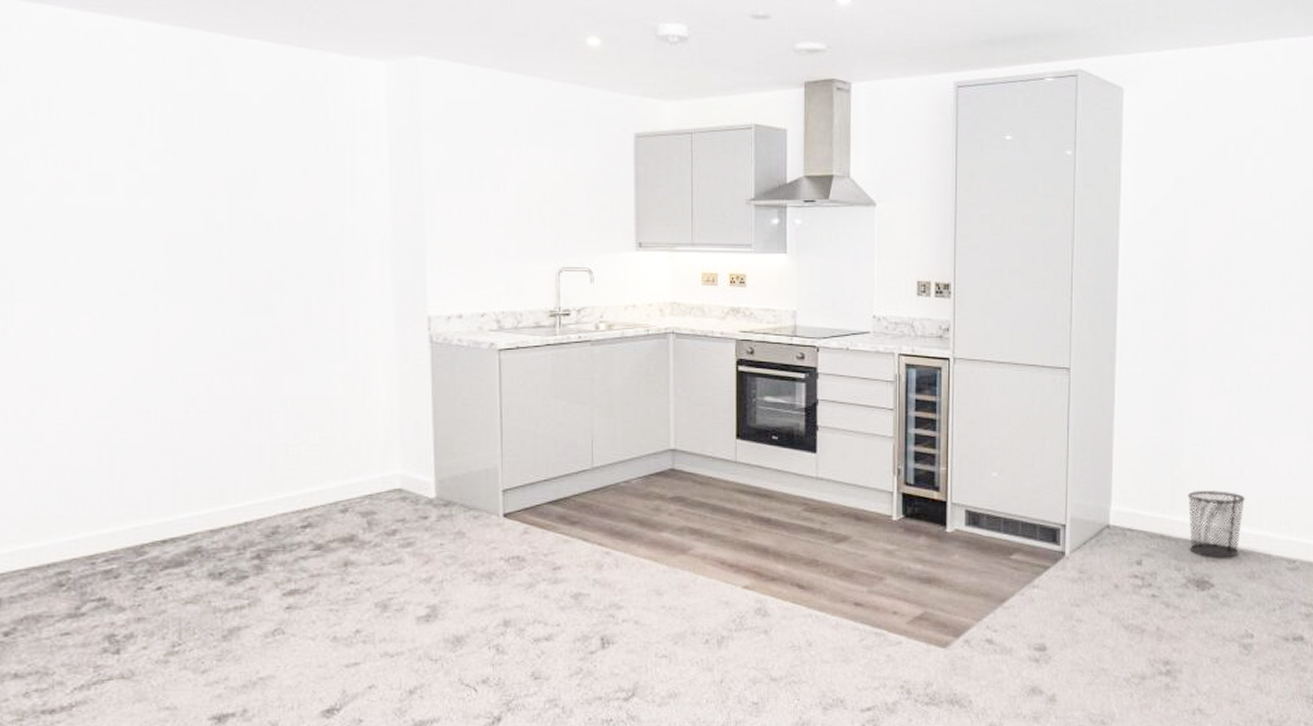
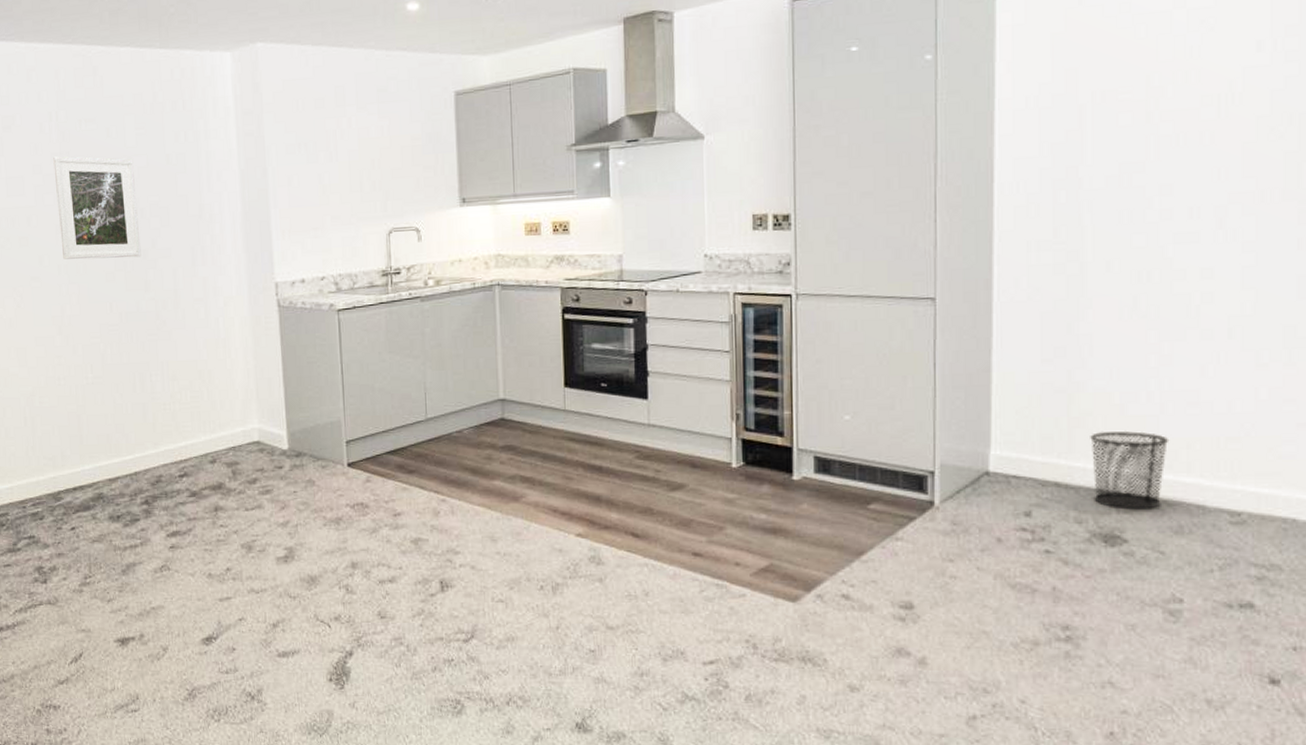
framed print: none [154,154,265,278] -> present [53,156,141,259]

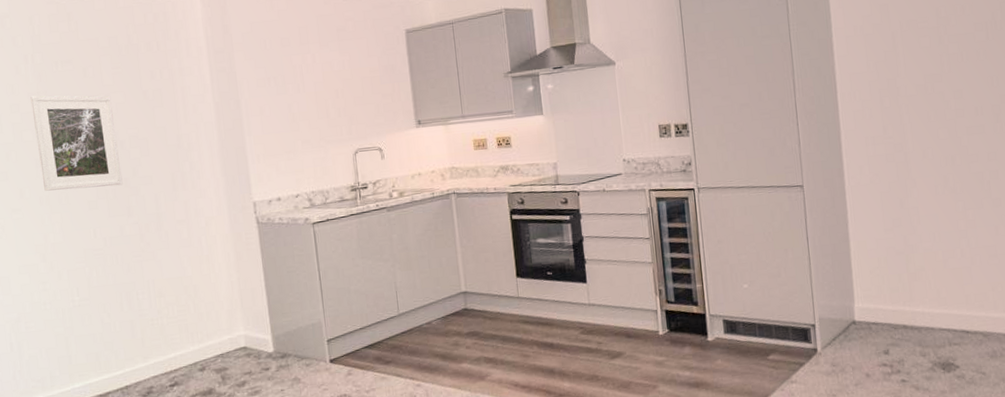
waste bin: present [1090,431,1170,508] -> none [925,280,980,341]

